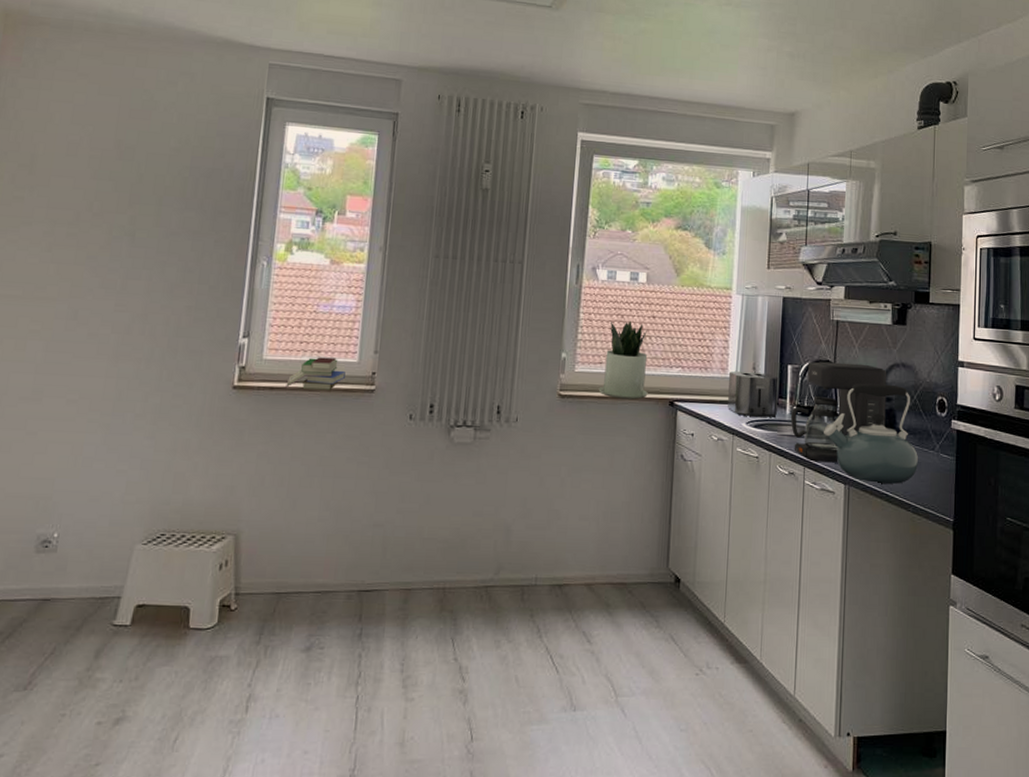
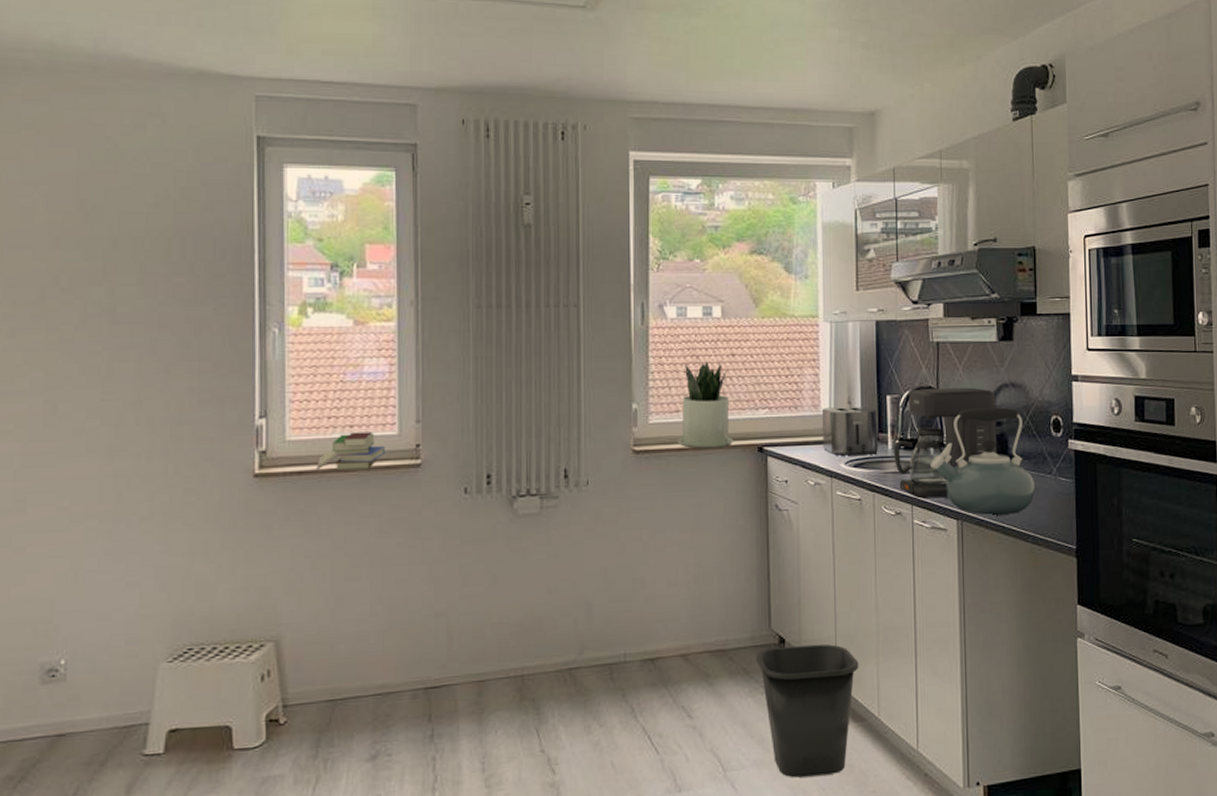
waste bin: none [653,585,746,710] -> present [756,643,859,778]

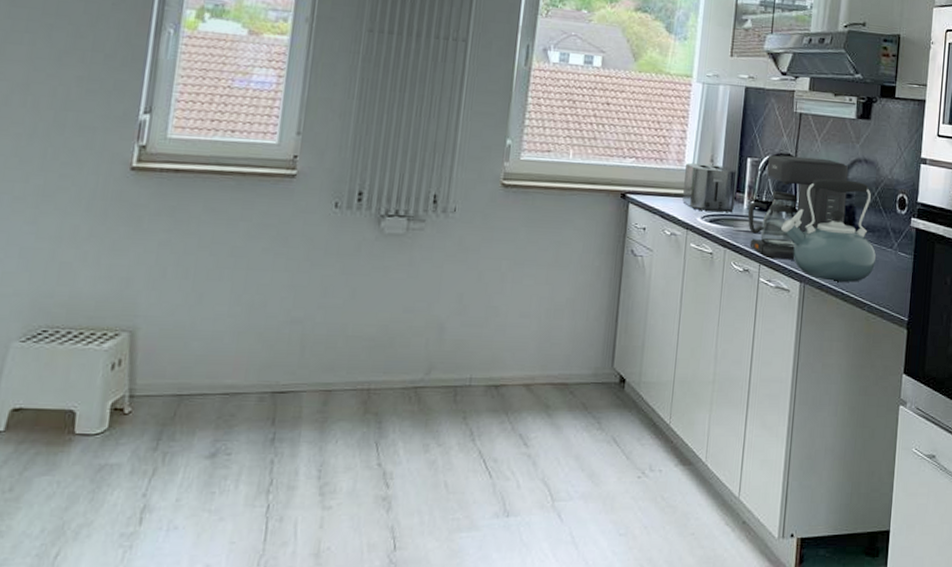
book: present [316,432,385,471] -> none [193,137,263,175]
planter: present [677,361,733,449] -> none [545,106,602,191]
waste bin: present [756,643,859,778] -> none [596,386,693,514]

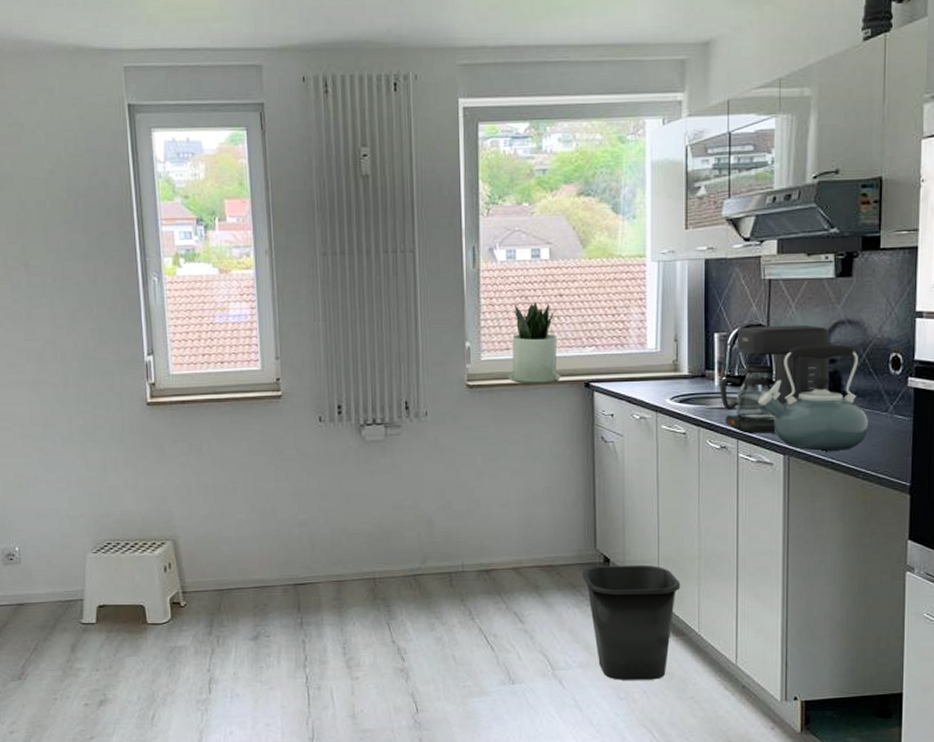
planter: none [545,106,602,191] -> present [508,301,561,385]
waste bin: none [596,386,693,514] -> present [582,564,681,680]
toaster: present [682,163,737,212] -> none [649,344,704,392]

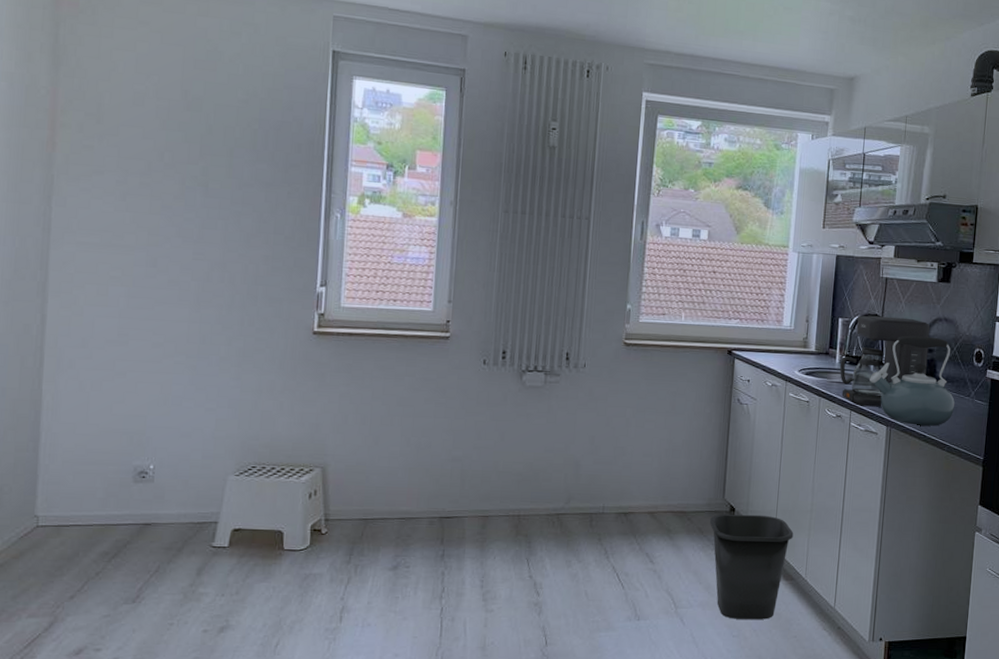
planter: present [508,301,561,385] -> none [661,275,709,349]

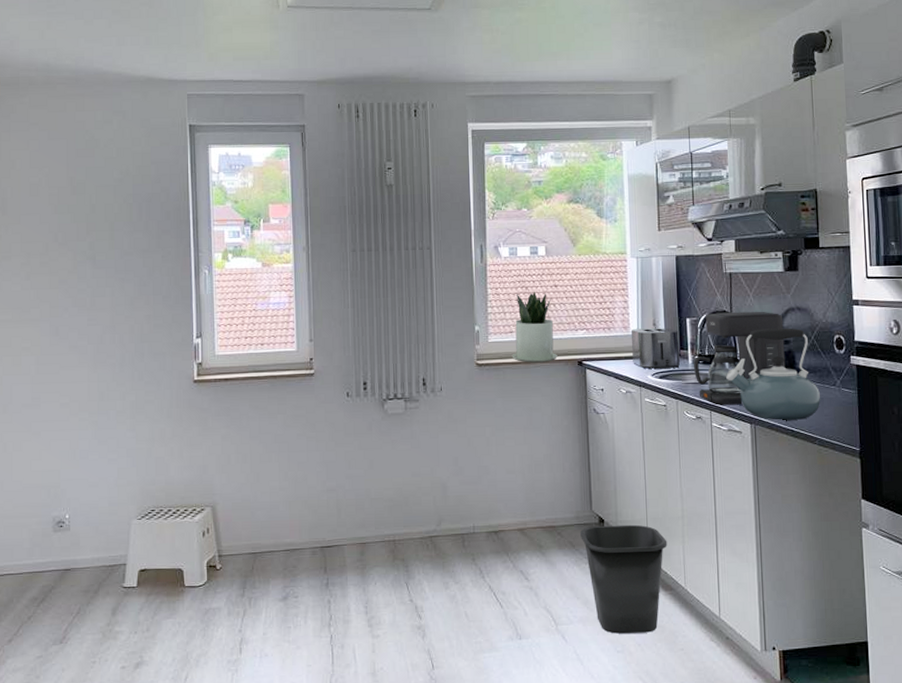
planter: none [661,275,709,349] -> present [511,291,557,363]
toaster: none [782,323,830,366] -> present [631,328,680,369]

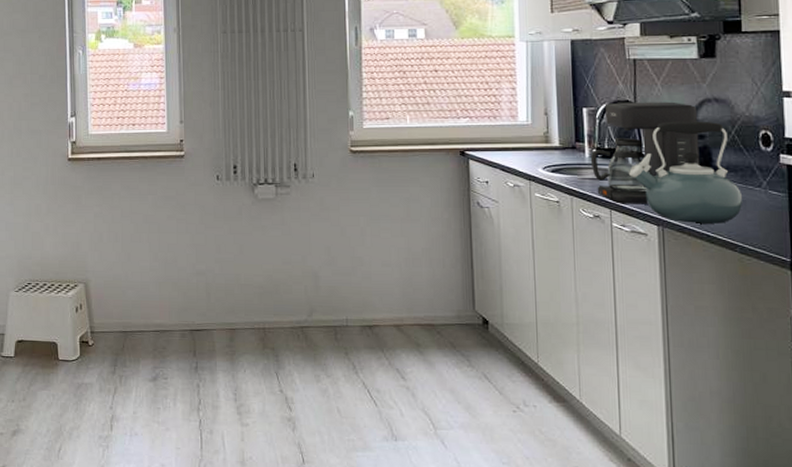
planter: present [511,291,557,363] -> none [388,76,438,151]
waste bin: present [580,524,667,634] -> none [462,327,560,446]
toaster: present [631,328,680,369] -> none [520,118,575,161]

